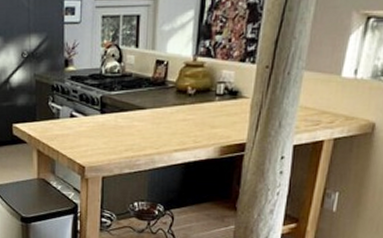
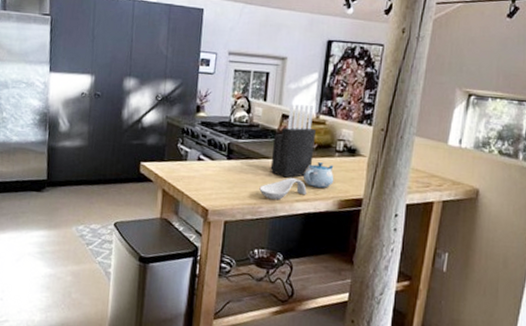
spoon rest: none [136,126,186,152] -> present [259,177,307,201]
knife block: none [146,48,193,128] -> present [270,104,316,178]
teapot: none [182,109,215,135] -> present [303,162,334,188]

